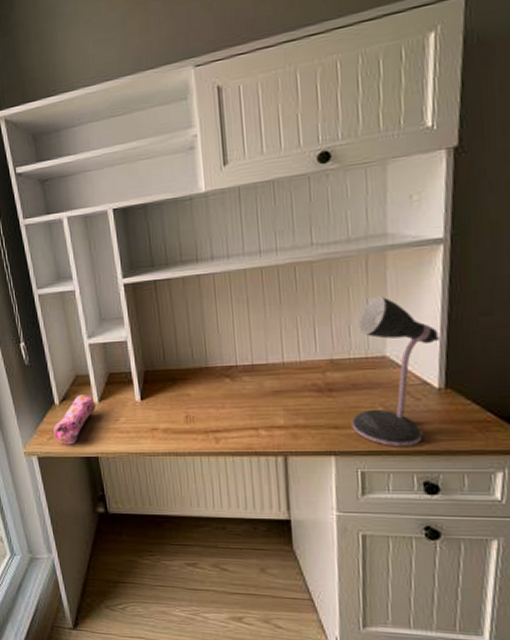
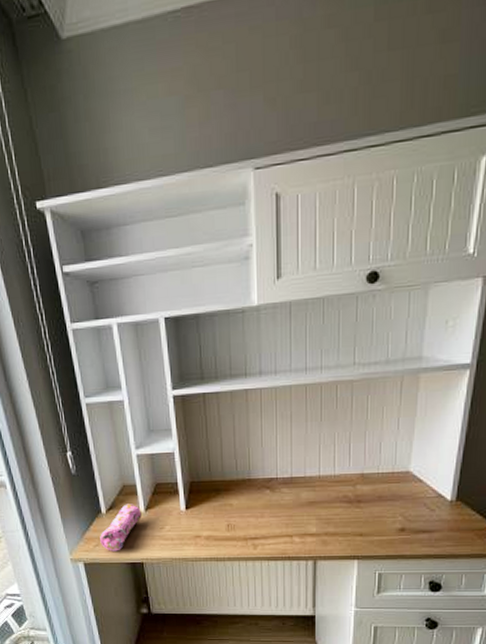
desk lamp: present [351,296,439,446] -> none [374,416,456,551]

